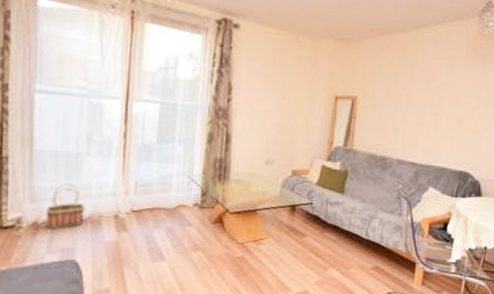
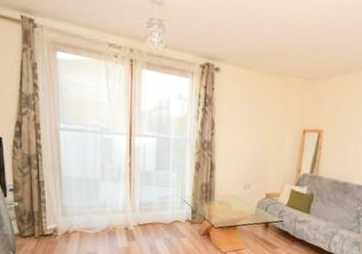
basket: present [45,183,85,230] -> none [74,202,103,238]

